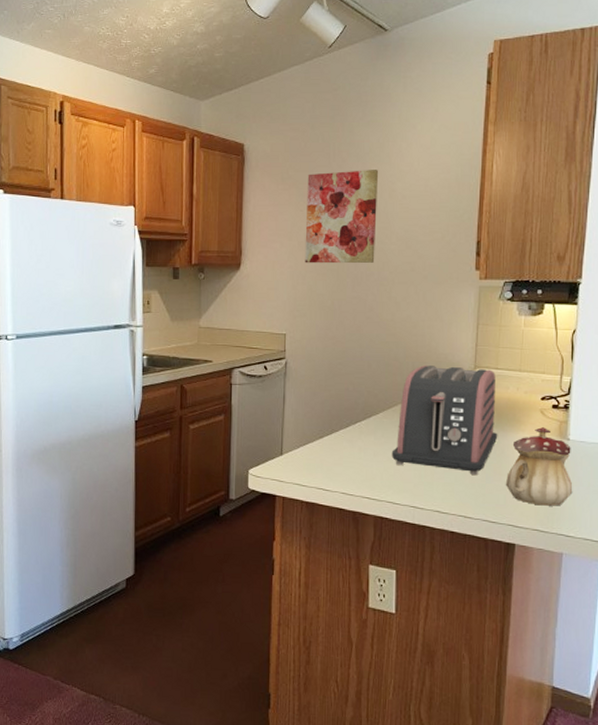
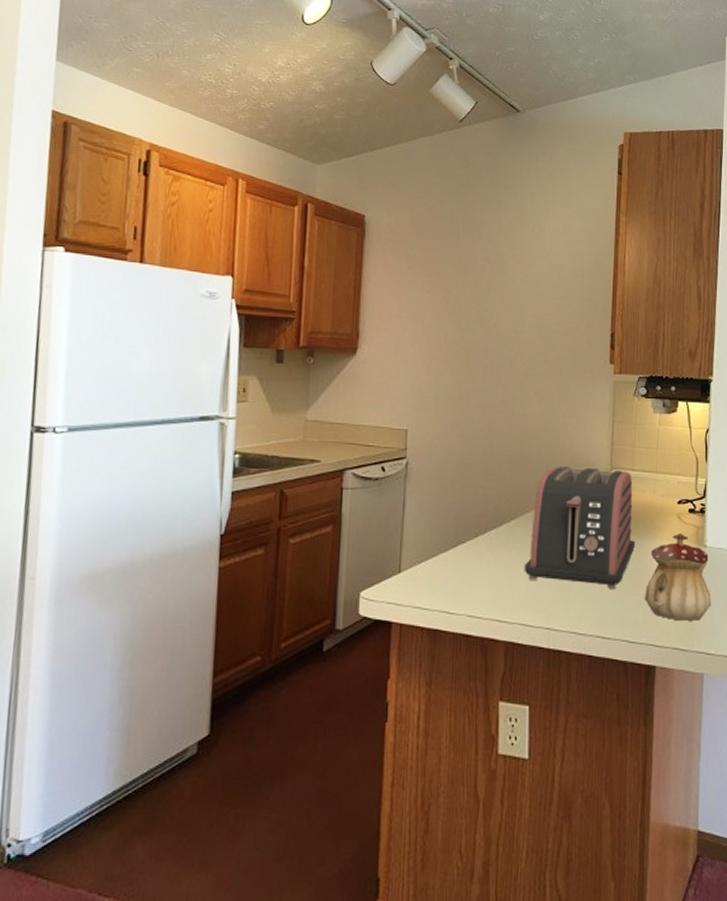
wall art: present [305,170,379,264] -> none [430,252,511,352]

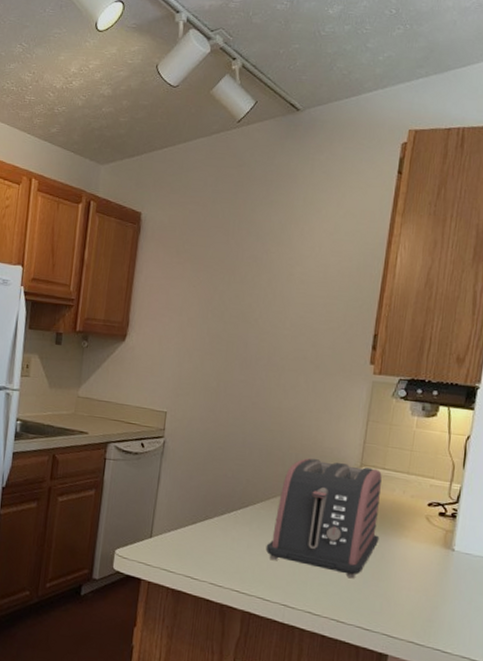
teapot: present [644,534,712,621] -> none [382,534,455,619]

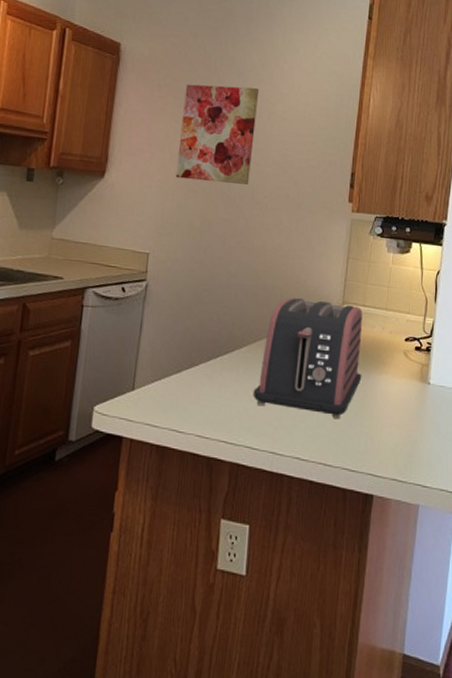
wall art: none [193,249,278,347] -> present [176,83,260,185]

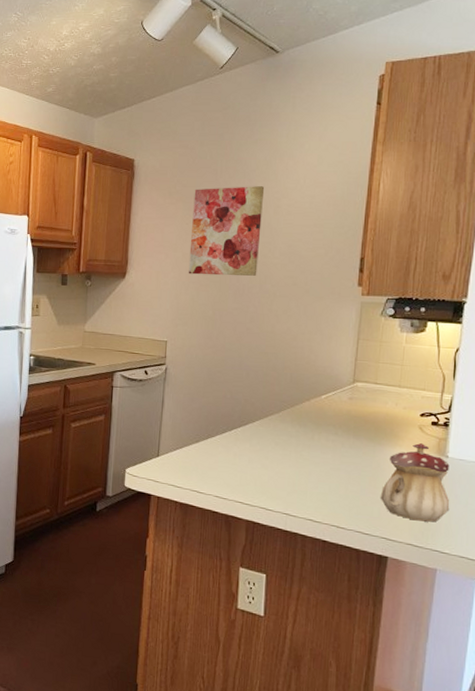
toaster: present [253,298,363,418] -> none [266,377,375,486]
teapot: none [366,370,432,454] -> present [380,443,450,522]

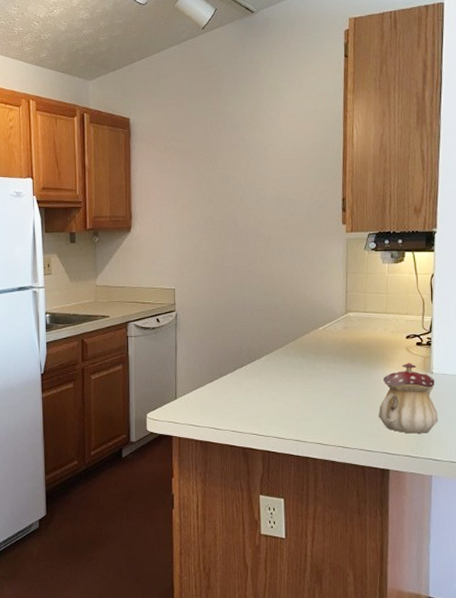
wall art: present [188,186,265,276] -> none [188,137,252,224]

